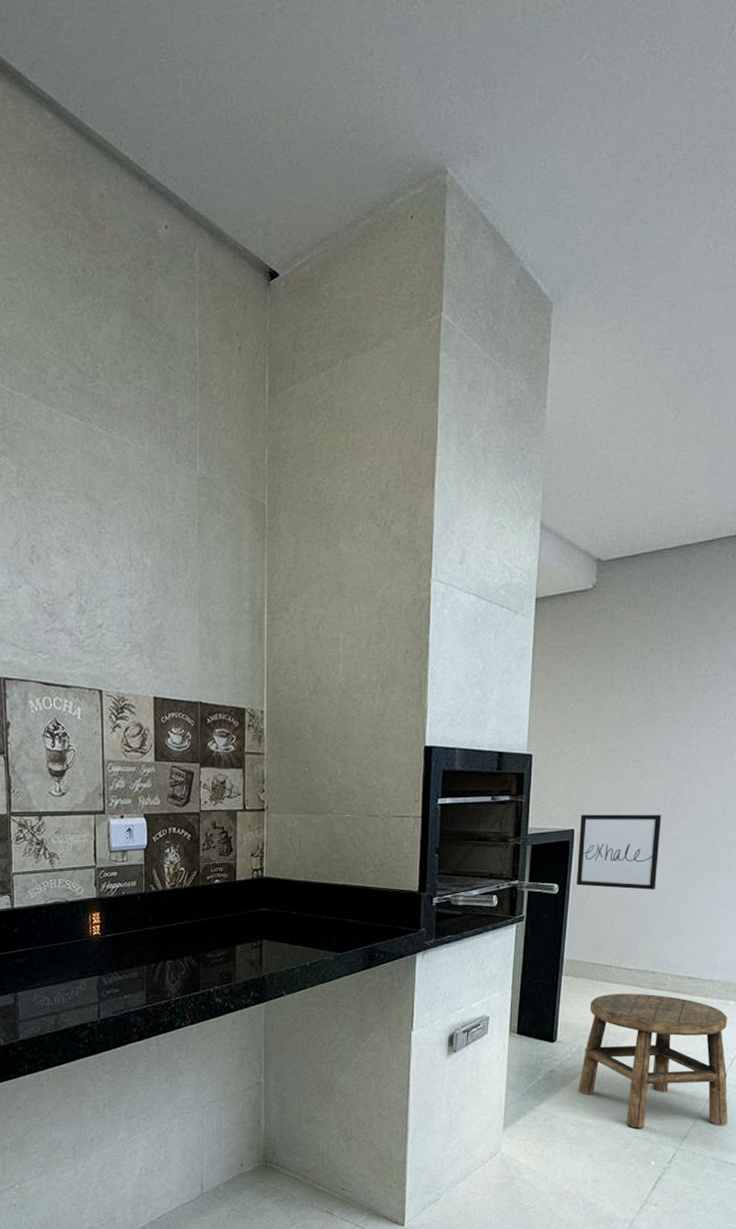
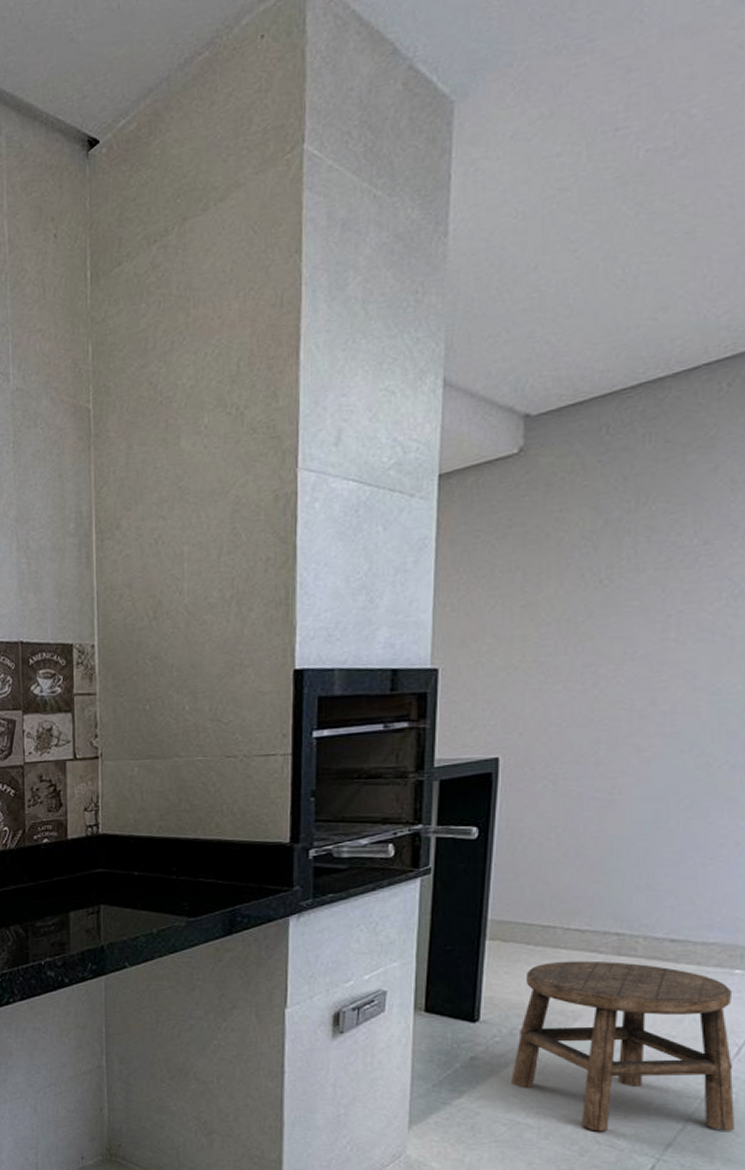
wall art: present [576,814,662,890] -> none [502,731,626,830]

